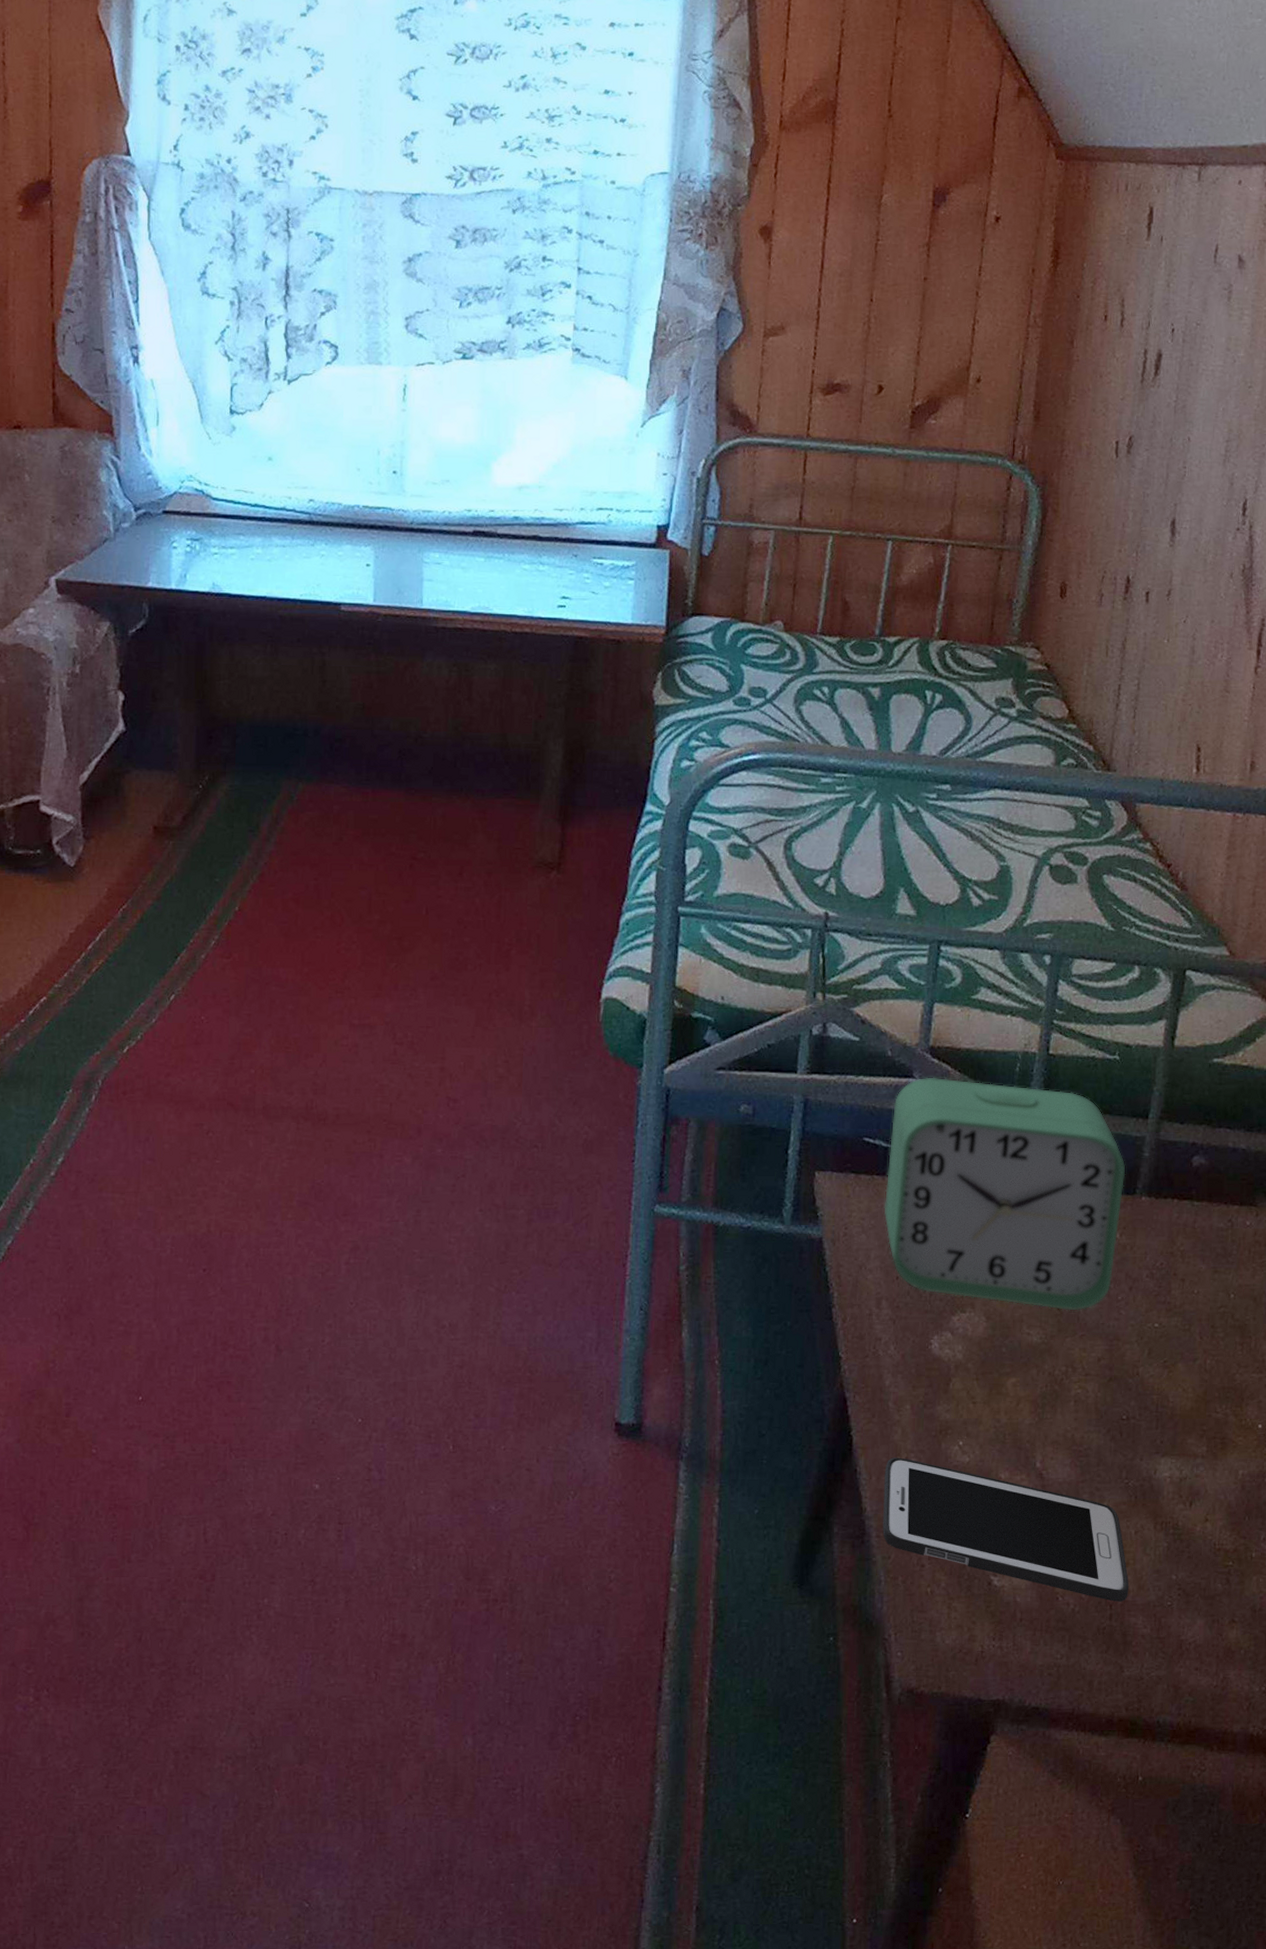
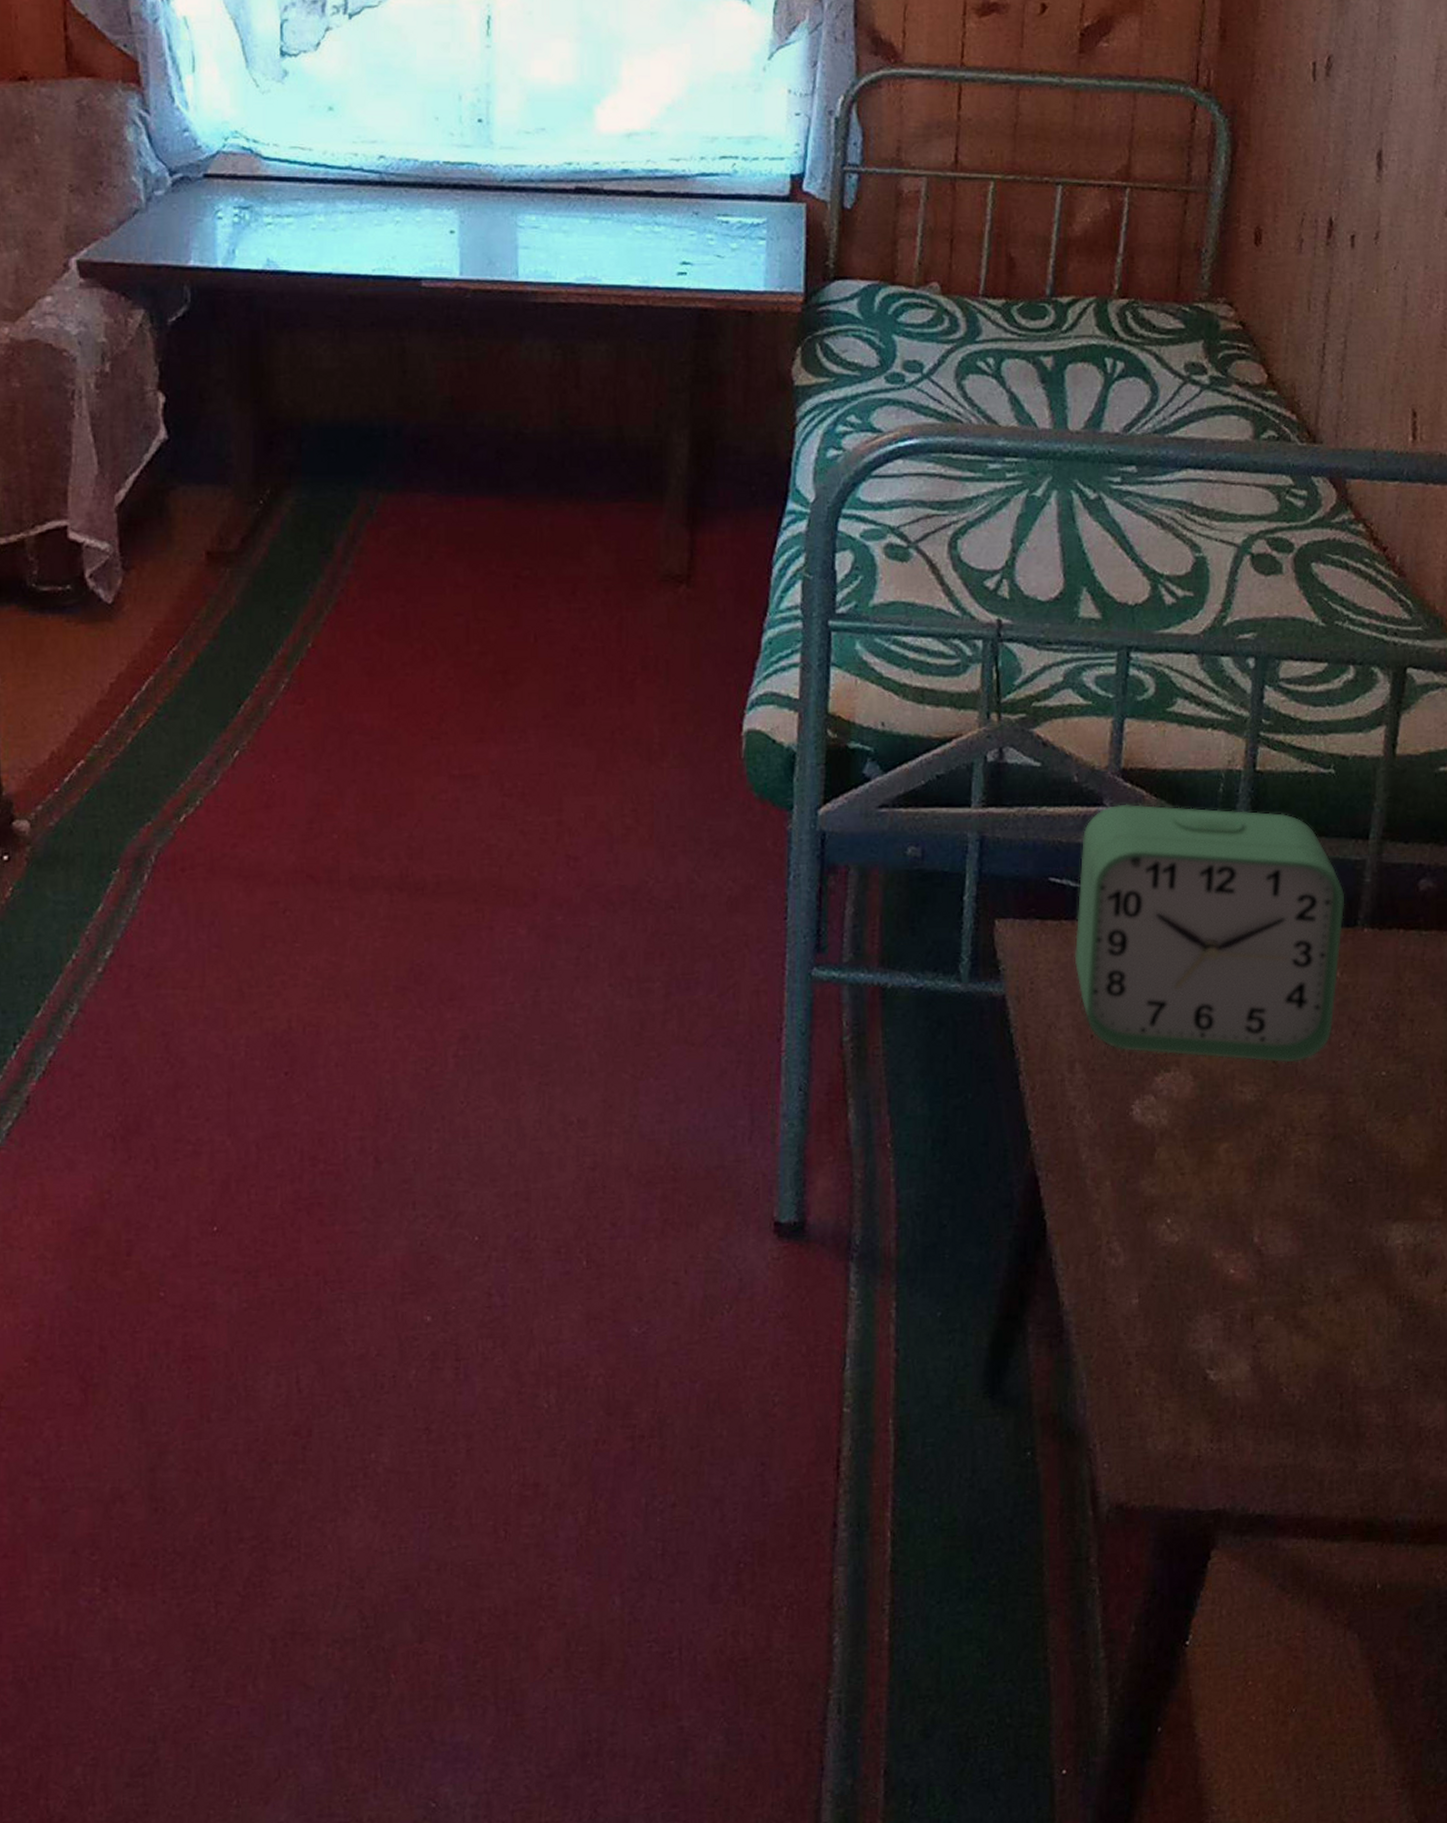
cell phone: present [883,1457,1129,1602] -> none [1083,1242,1360,1389]

